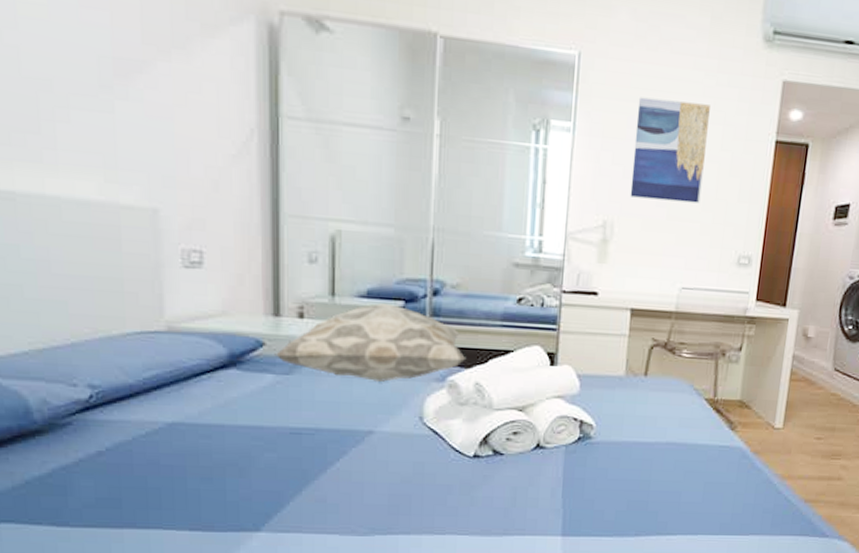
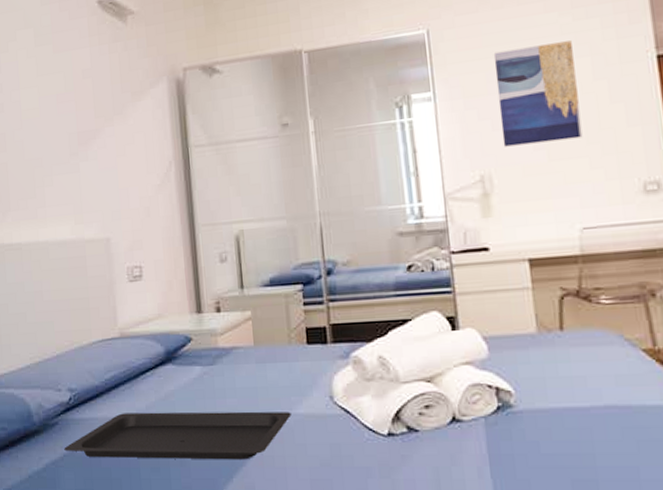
serving tray: none [80,417,376,474] -> present [64,411,291,460]
decorative pillow: present [274,302,467,382] -> none [200,288,367,364]

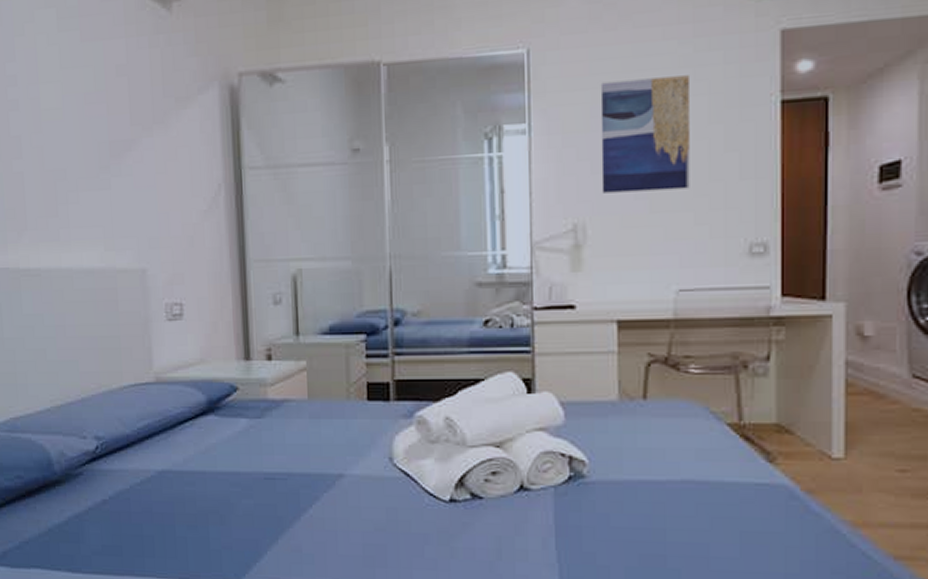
serving tray: present [64,411,291,460] -> none [89,465,346,521]

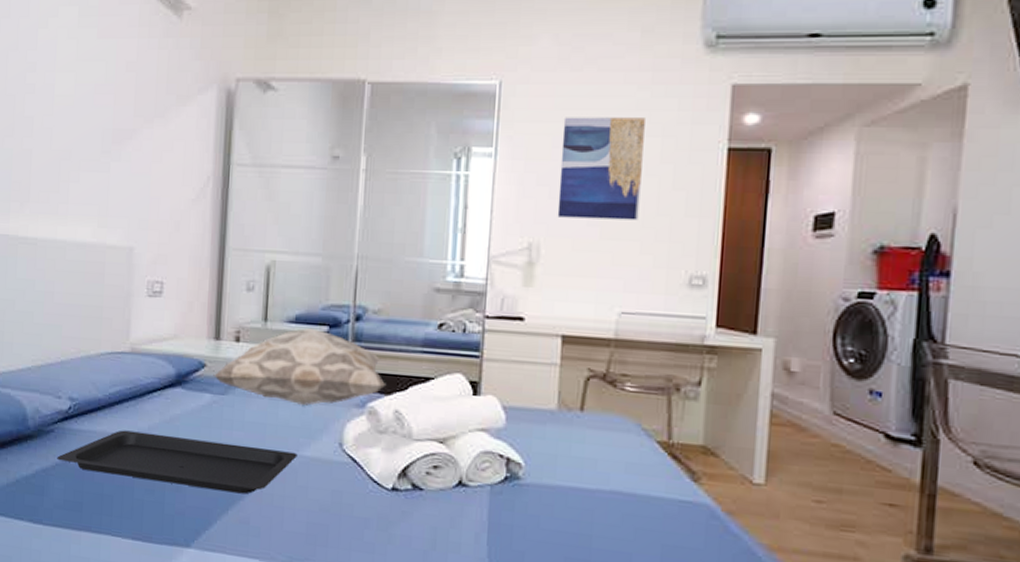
serving tray: none [89,465,346,521] -> present [57,430,297,494]
decorative pillow: none [247,337,434,421] -> present [213,327,387,405]

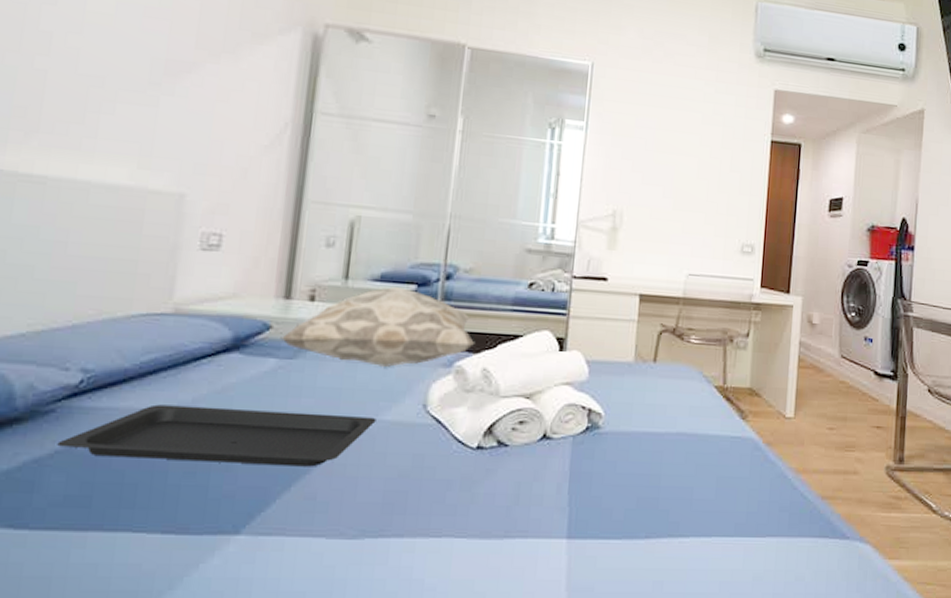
wall art: present [557,117,645,221] -> none [638,101,710,195]

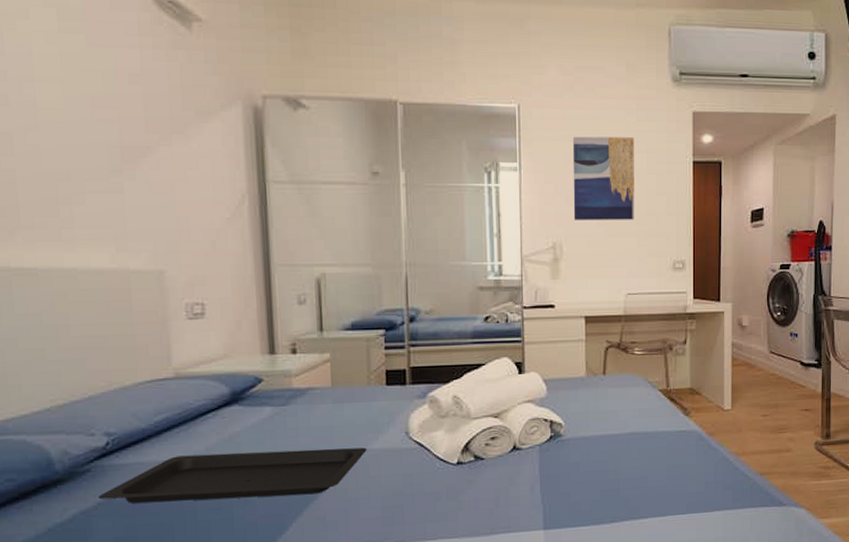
decorative pillow: present [280,286,475,367] -> none [272,332,444,404]
wall art: none [638,101,710,195] -> present [572,136,634,220]

